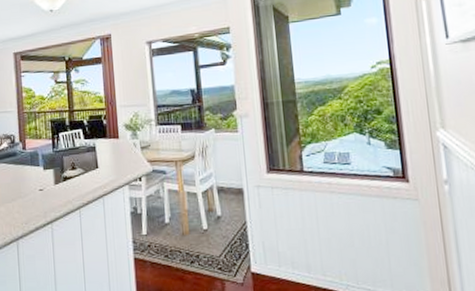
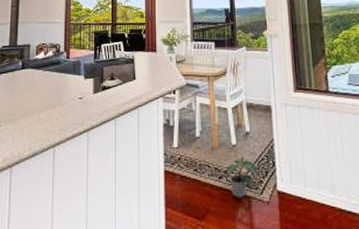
potted plant: none [197,240,231,281] -> present [226,156,258,198]

